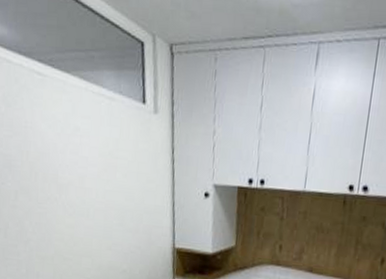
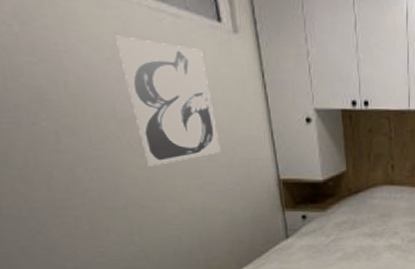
wall art: none [66,115,130,226] -> present [116,35,221,166]

